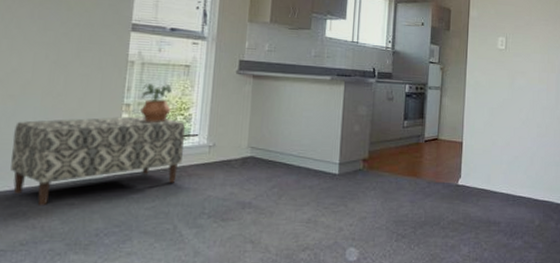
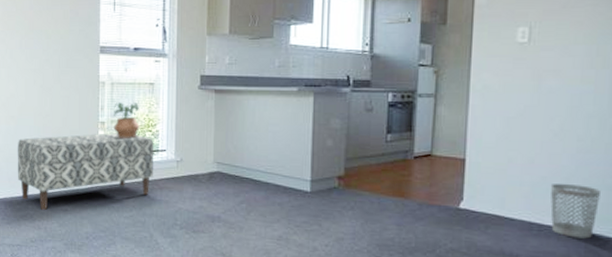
wastebasket: none [520,161,552,205] -> present [550,183,600,239]

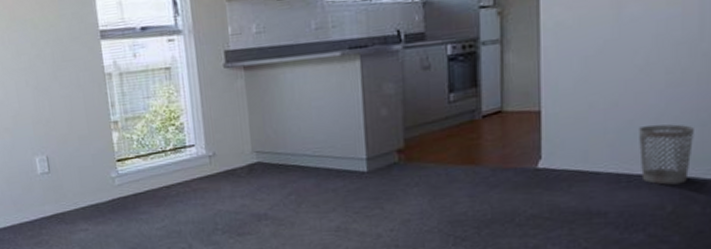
bench: present [17,133,155,211] -> none [17,131,184,234]
potted plant: present [114,101,140,138] -> none [126,92,161,138]

